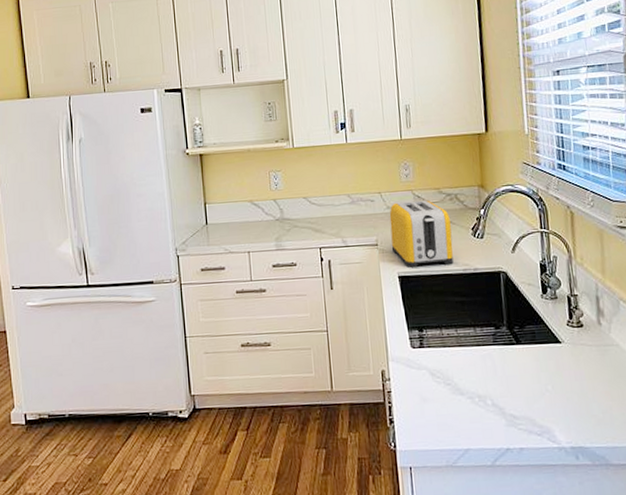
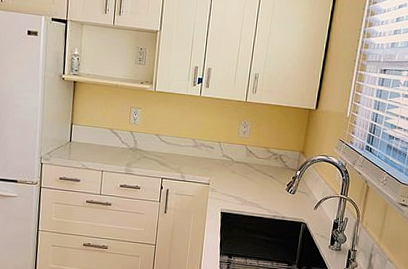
toaster: present [389,200,454,269] -> none [220,153,272,211]

